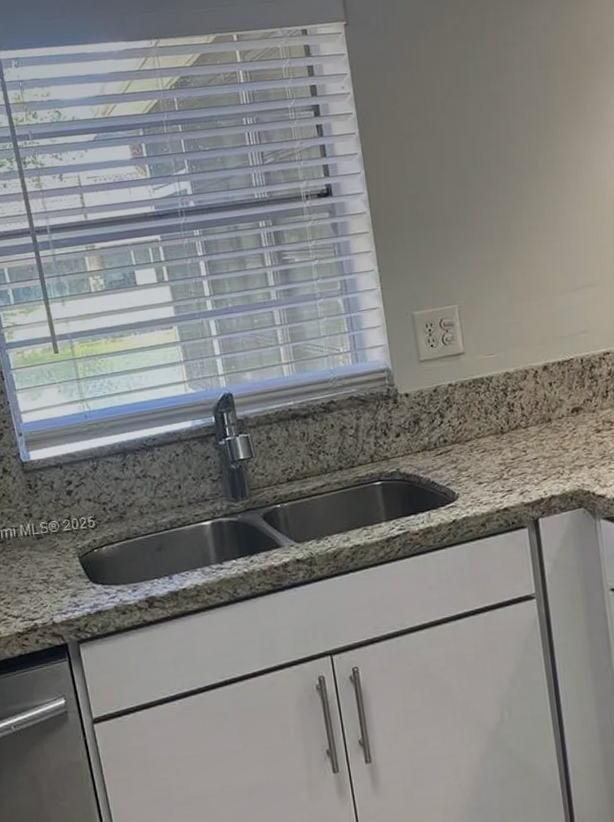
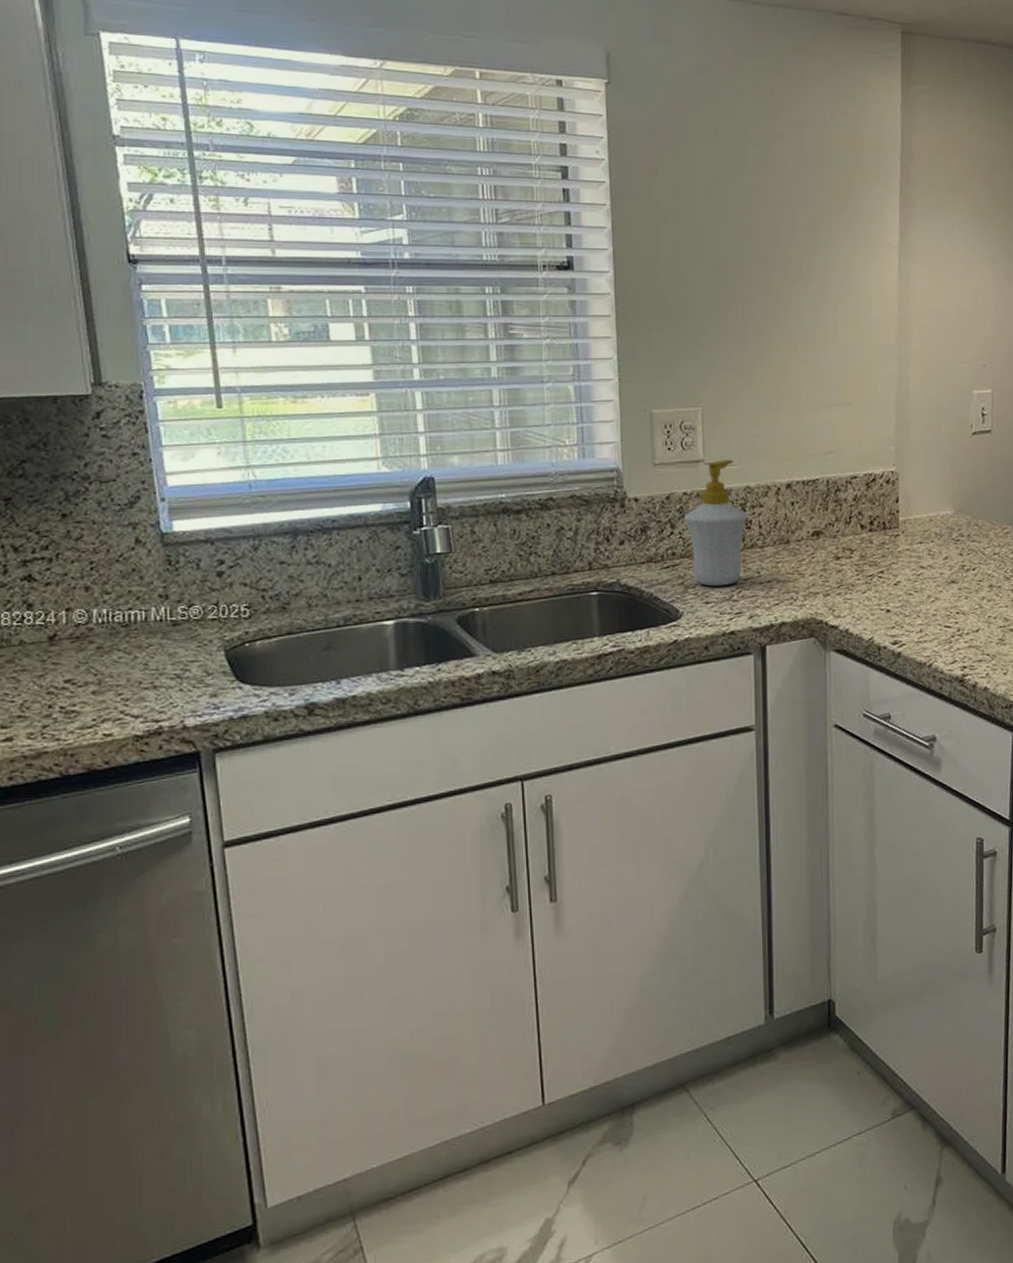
soap bottle: none [451,349,510,468] -> present [684,460,748,587]

